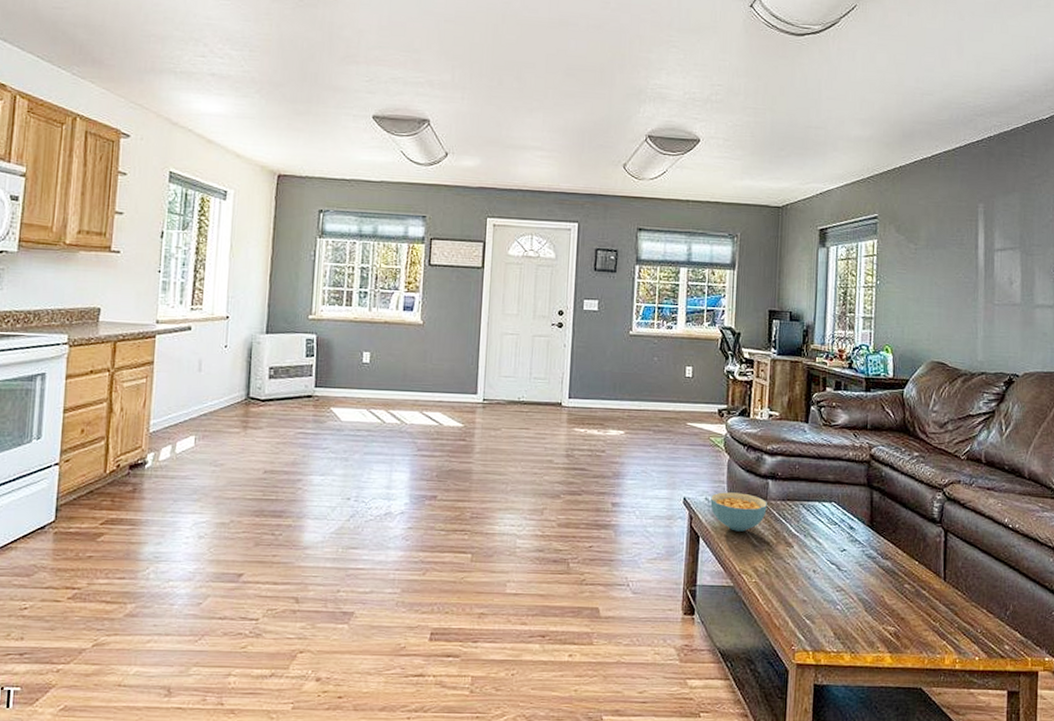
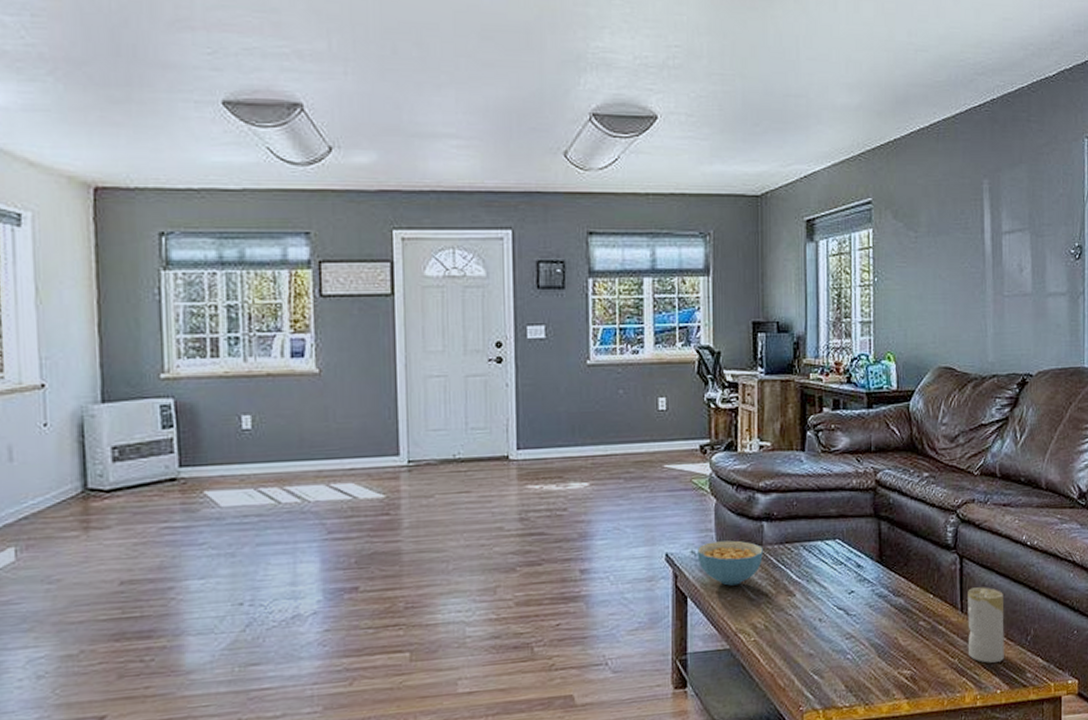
candle: none [950,560,985,631] -> present [968,587,1004,663]

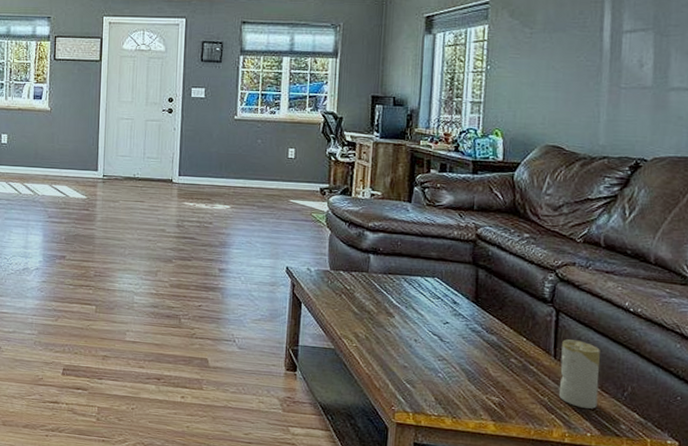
cereal bowl: present [697,540,763,586] -> none [312,263,368,300]

